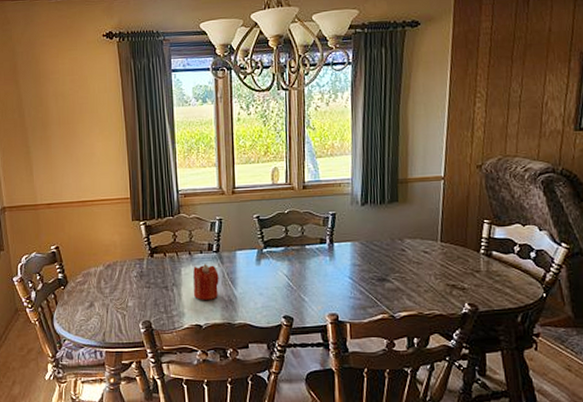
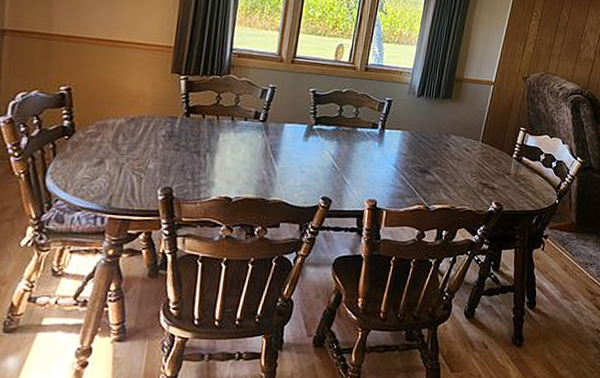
candle: present [193,264,219,301] -> none [228,132,261,173]

